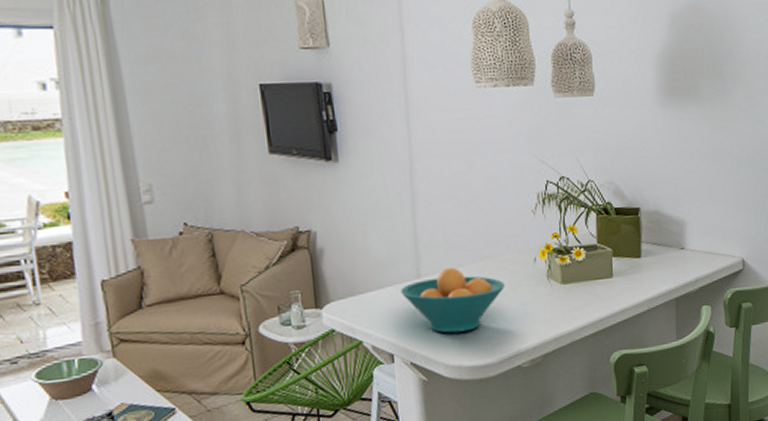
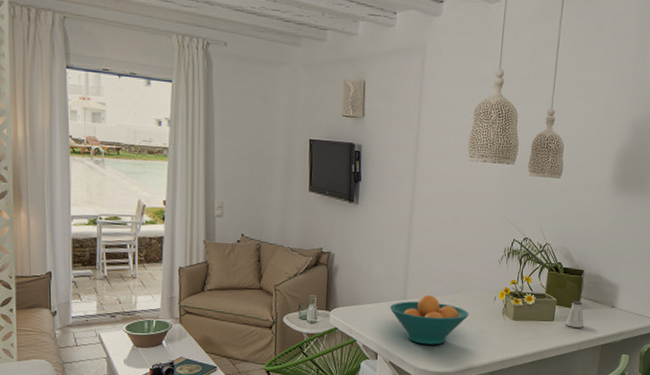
saltshaker: none [627,247,650,282] -> present [565,301,584,328]

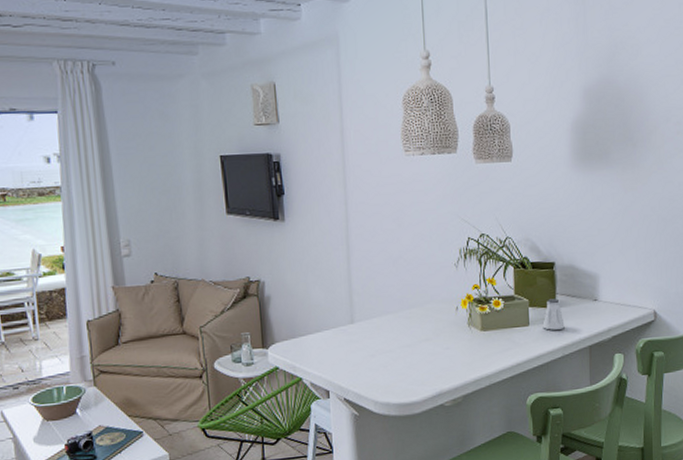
fruit bowl: present [389,295,469,345] -> none [335,315,429,373]

